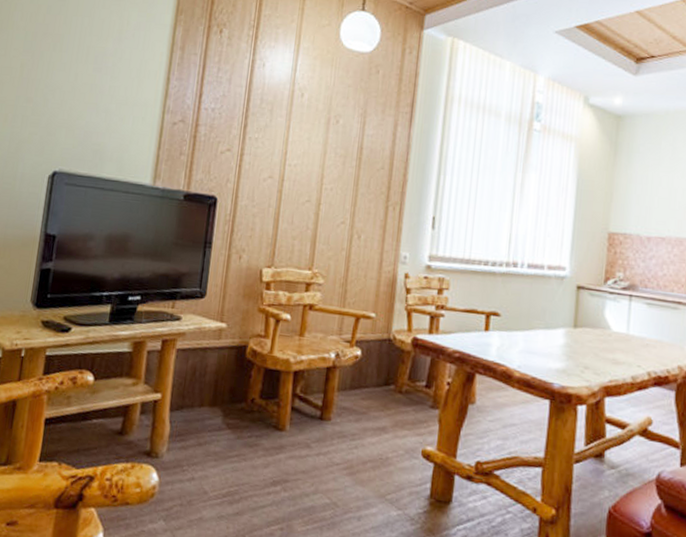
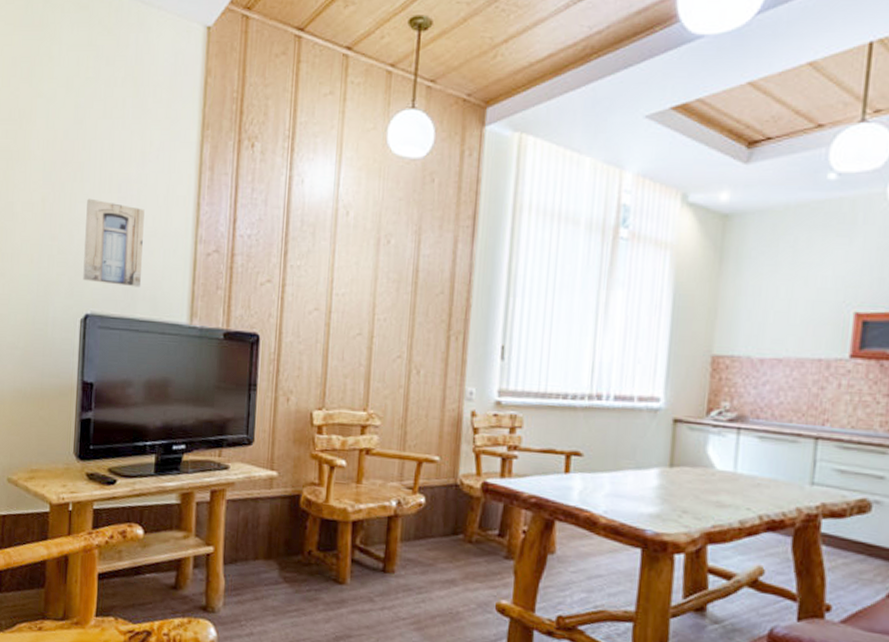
wall art: none [54,67,118,150] -> present [83,198,145,287]

